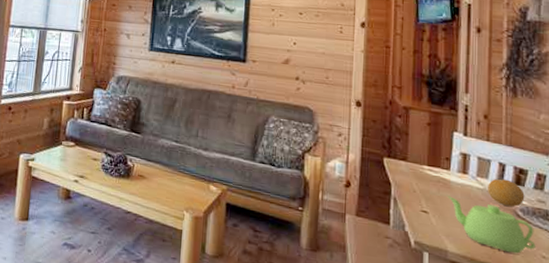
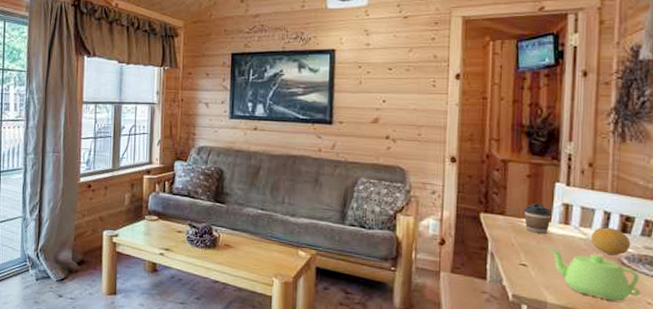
coffee cup: none [424,151,451,182] -> present [523,203,552,234]

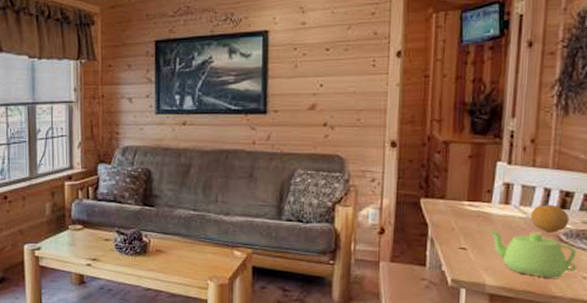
coffee cup: present [523,203,552,234] -> none [464,185,493,215]

